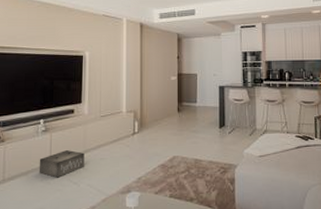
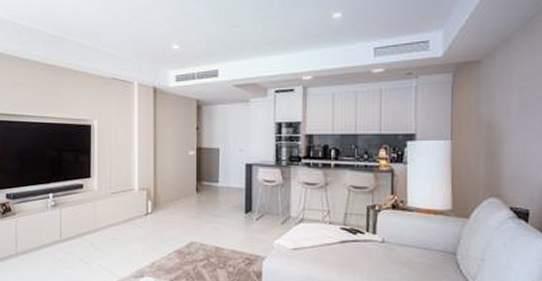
speaker: present [39,150,85,178] -> none [49,228,95,256]

